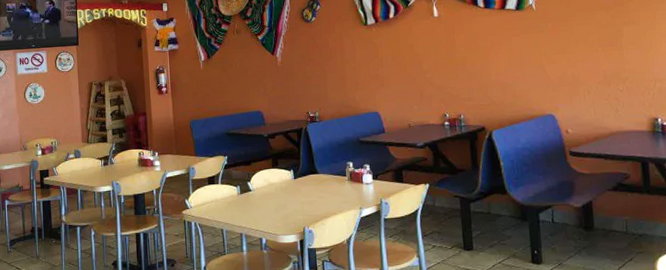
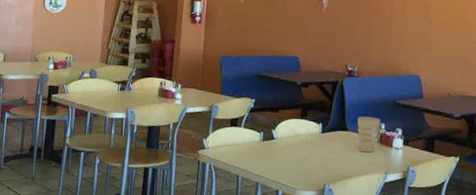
cup: none [326,157,348,192] -> present [357,116,380,153]

